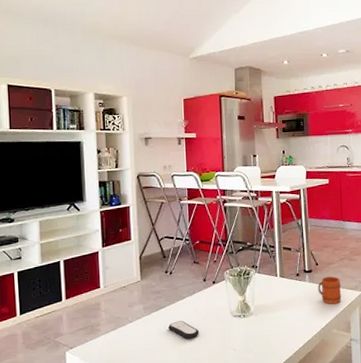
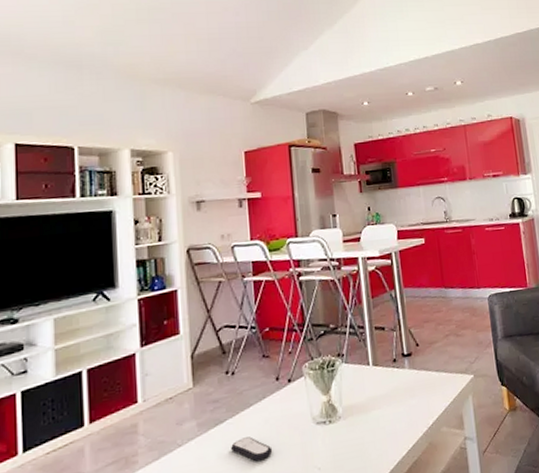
mug: present [317,276,342,304] -> none [420,358,450,395]

